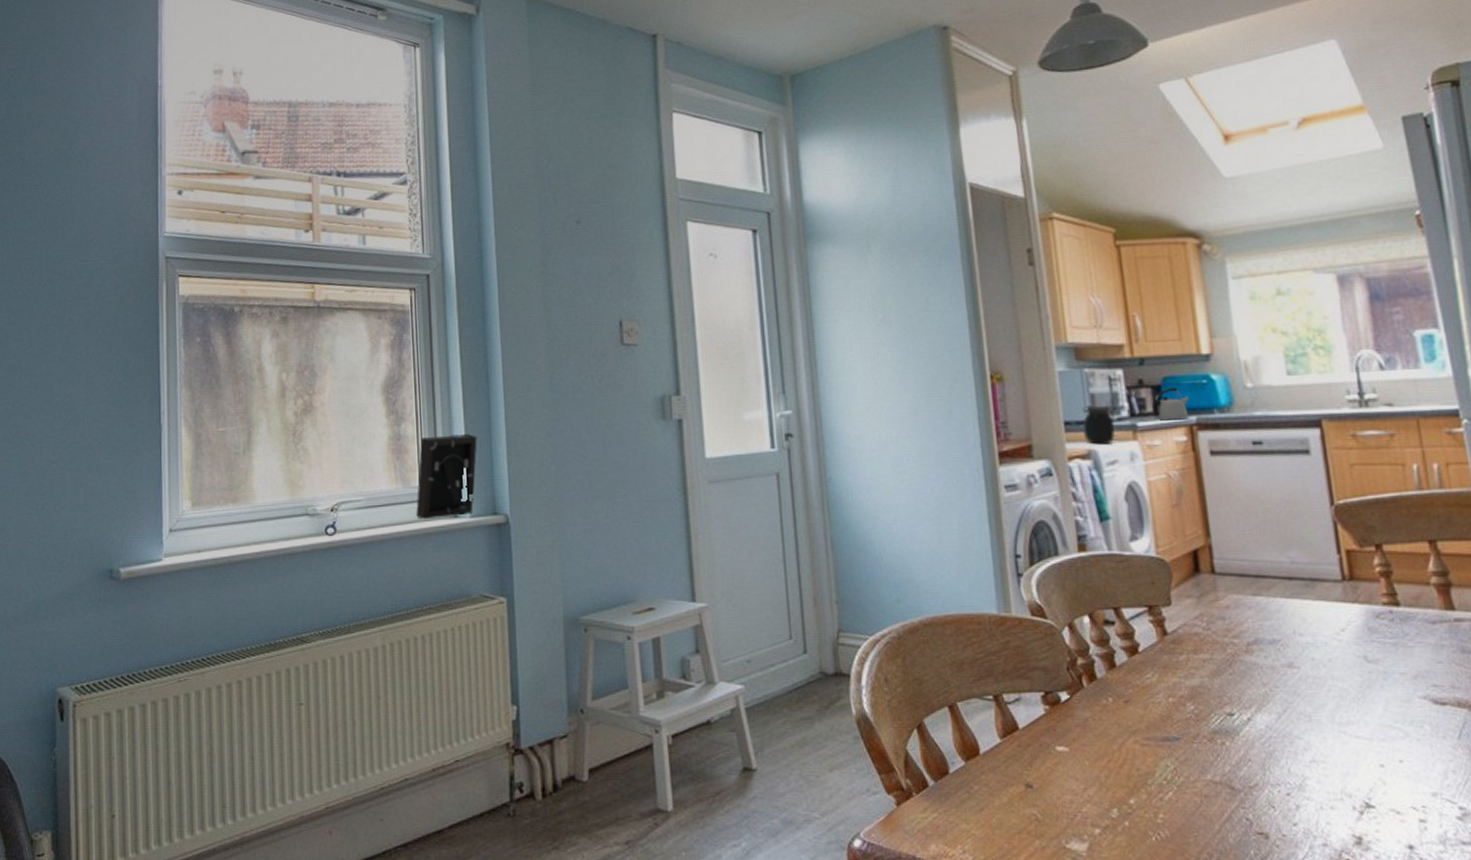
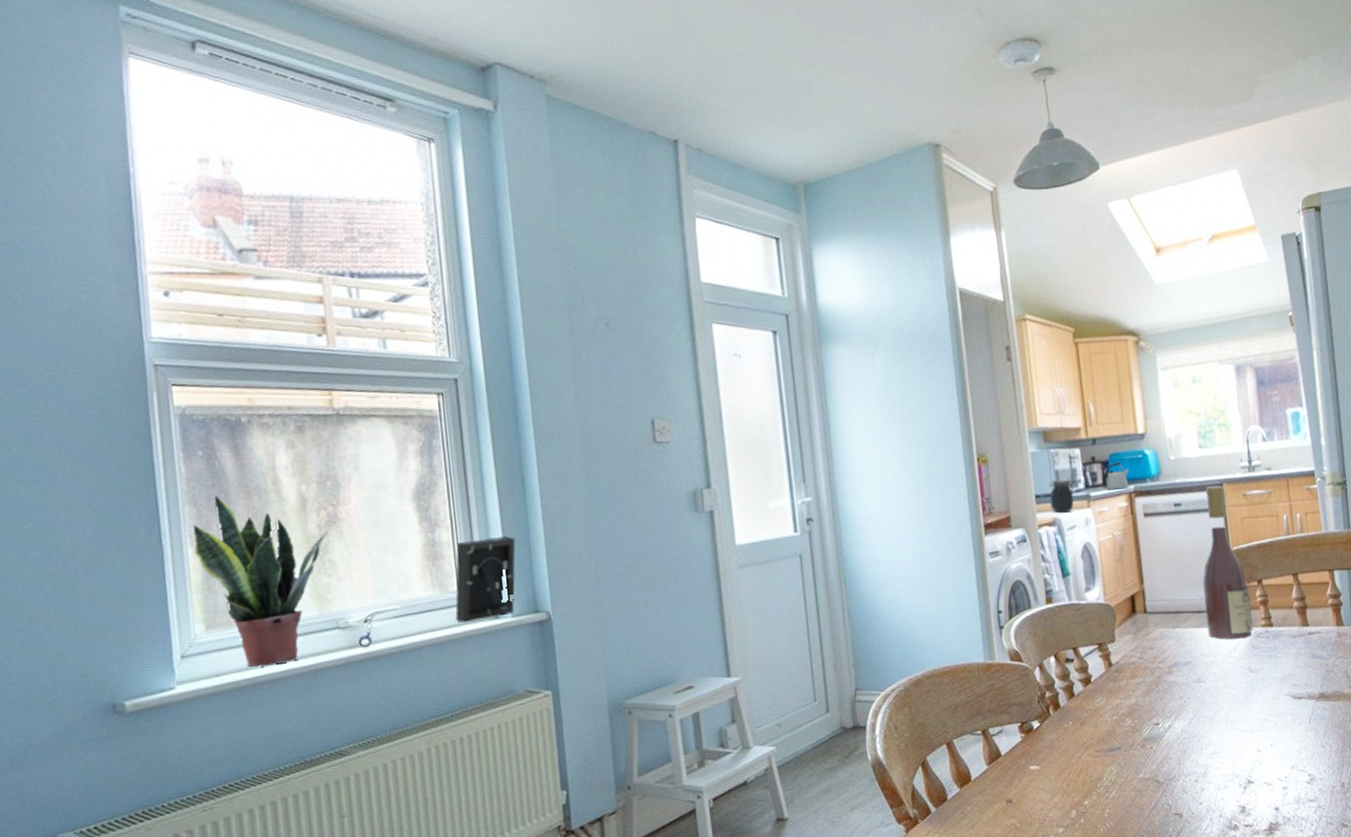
potted plant: none [187,380,304,547] -> present [193,495,329,668]
wine bottle: none [1294,422,1370,619] -> present [1202,485,1253,640]

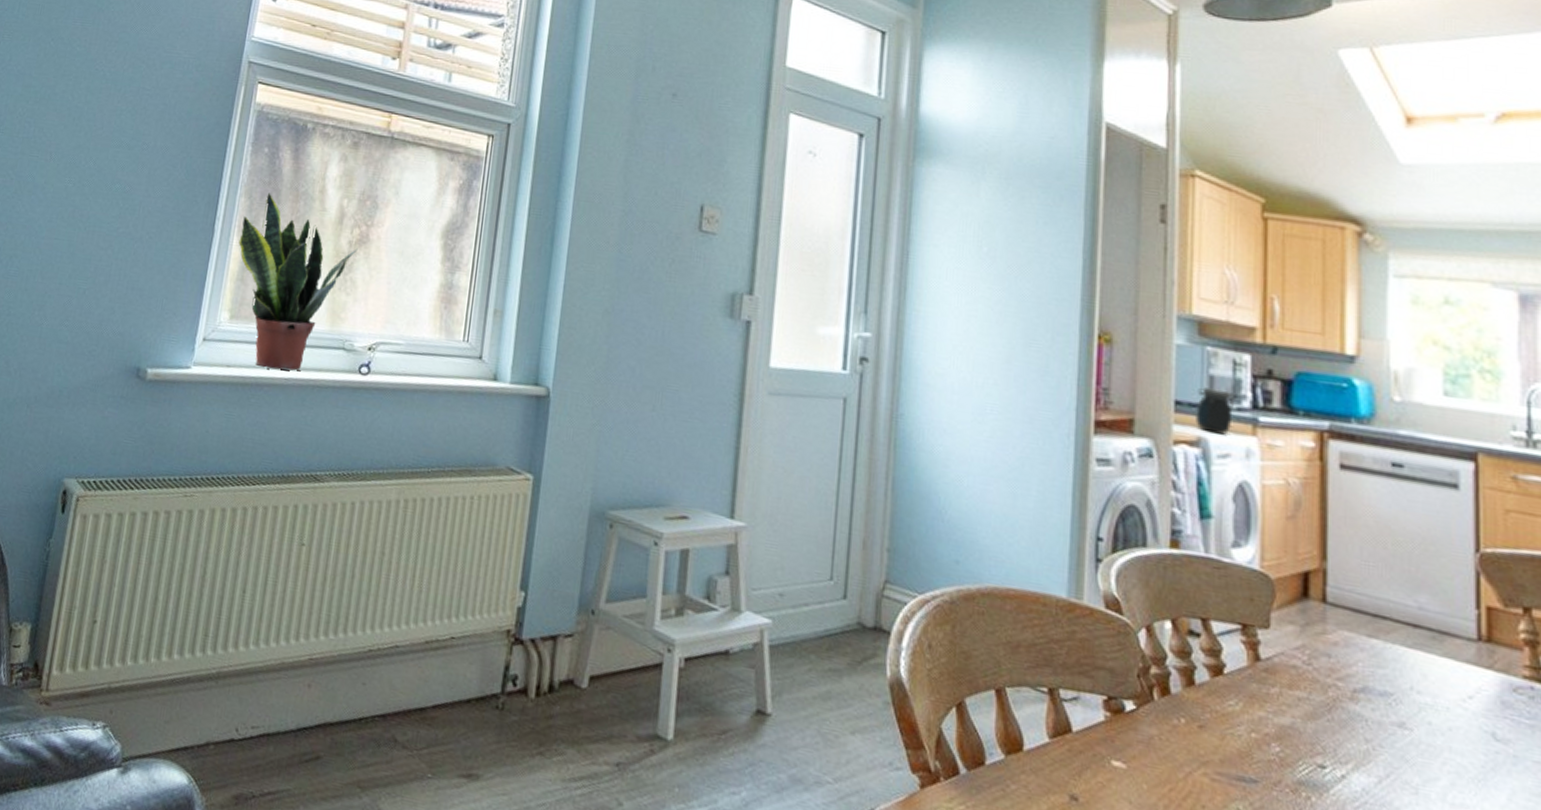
picture frame: present [455,536,516,624] -> none [454,291,531,380]
kettle: present [1101,462,1129,491] -> none [1278,385,1323,424]
wine bottle: present [1202,485,1253,640] -> none [1425,452,1507,688]

